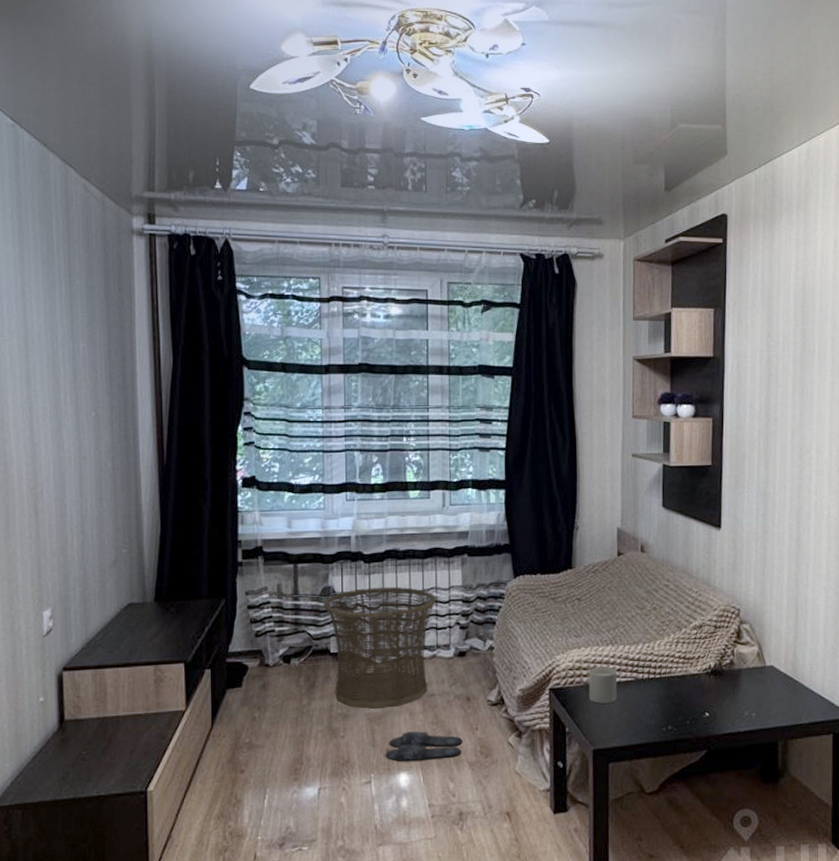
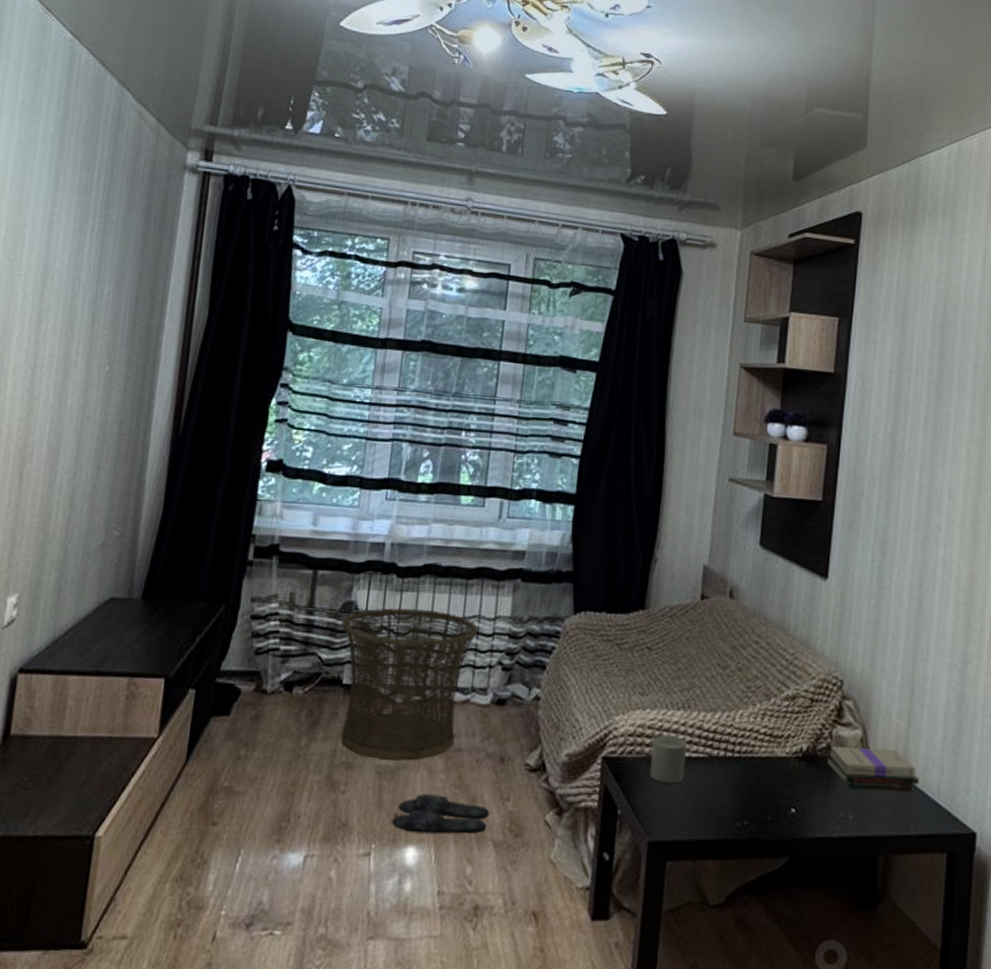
books: none [732,659,807,693] -> present [827,746,920,791]

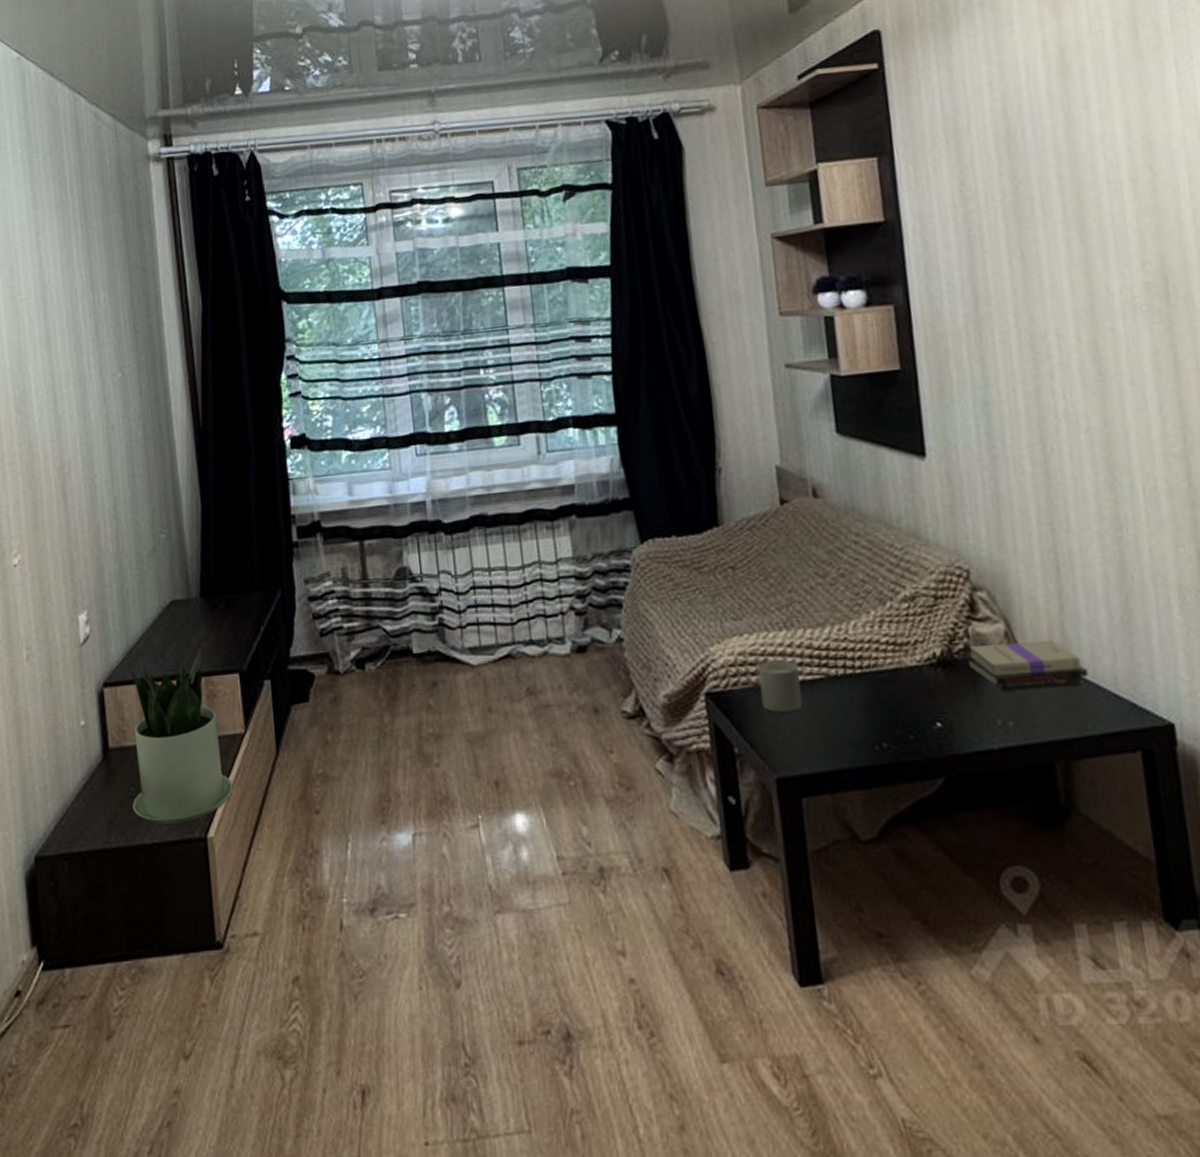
planter: none [21,650,134,819] -> present [129,650,234,825]
basket: present [341,607,479,761] -> none [398,563,542,726]
slippers: present [392,793,490,833] -> none [494,755,594,798]

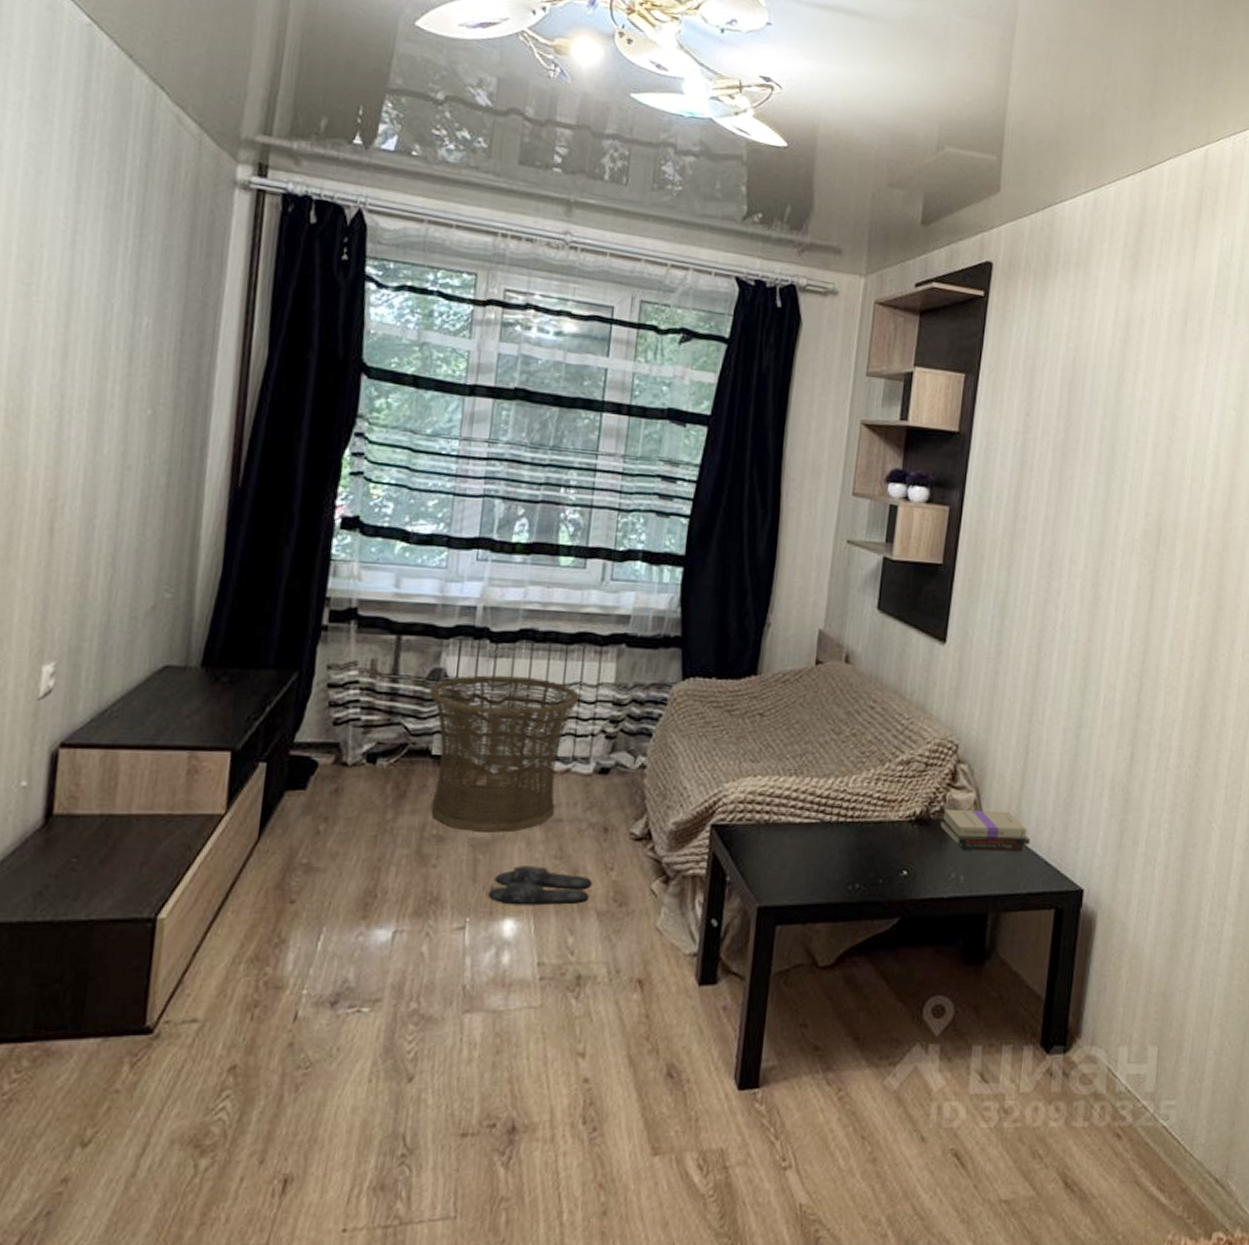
planter: present [129,650,234,825] -> none [70,722,200,901]
basket: none [398,563,542,726] -> present [428,675,580,833]
slippers: none [494,755,594,798] -> present [488,865,592,905]
mug: present [758,660,803,713] -> none [759,802,800,849]

